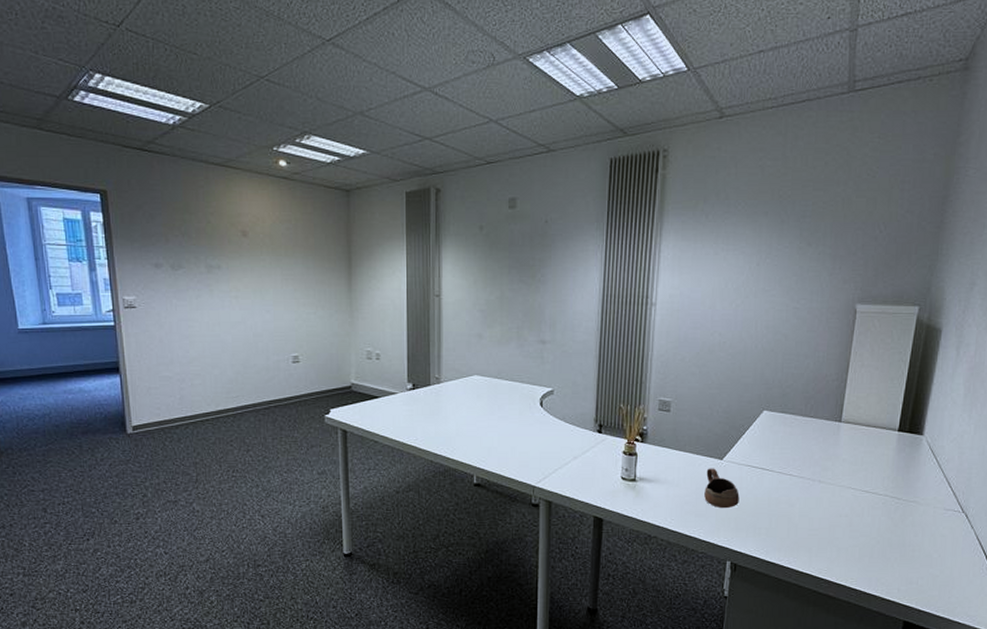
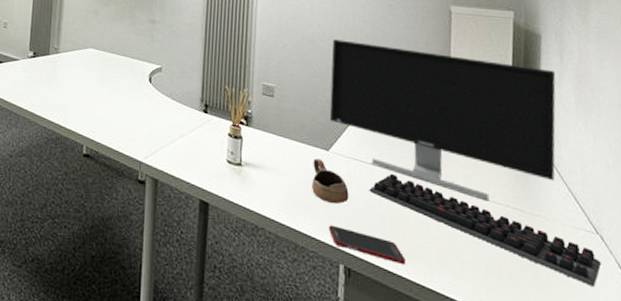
cell phone: none [717,528,788,555] -> present [328,225,406,264]
monitor: none [725,348,950,493] -> present [329,39,556,201]
computer keyboard: none [759,475,963,557] -> present [369,173,602,286]

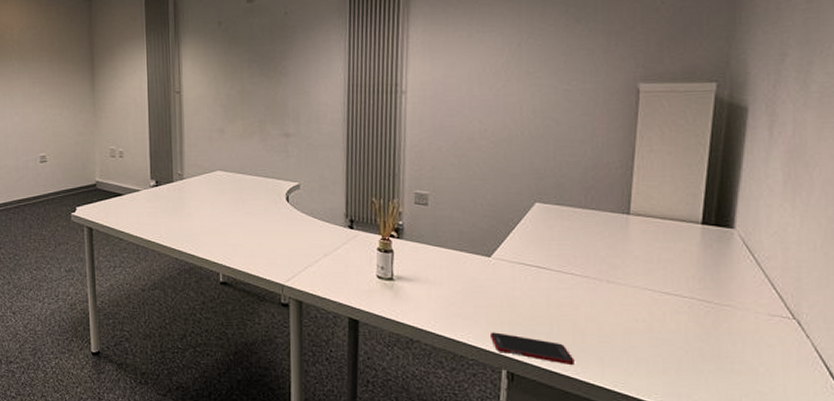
cup: present [312,158,349,204] -> none [472,266,513,311]
monitor: present [329,39,556,201] -> none [491,135,762,295]
computer keyboard: present [369,173,602,286] -> none [536,275,796,372]

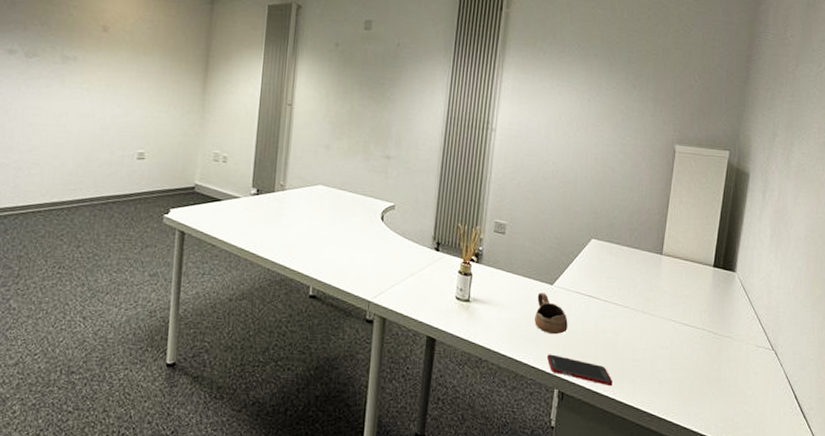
cup: none [472,266,513,311] -> present [535,292,568,335]

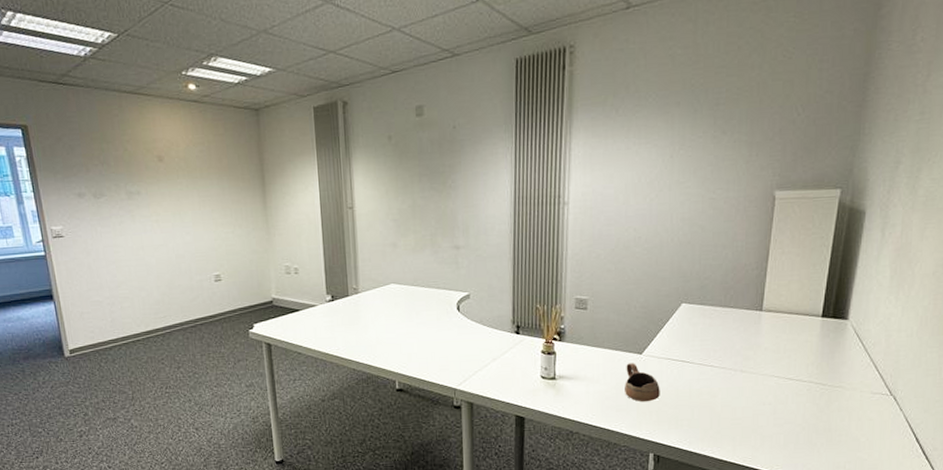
cell phone: present [546,354,613,386] -> none [639,421,711,445]

